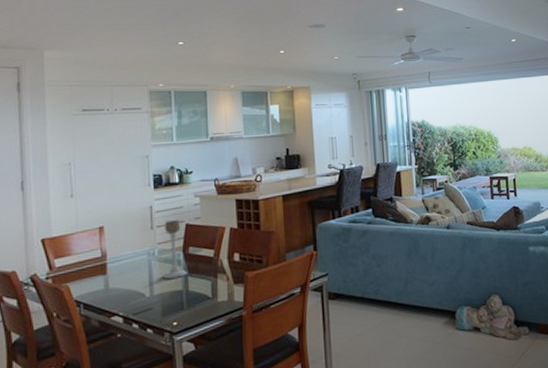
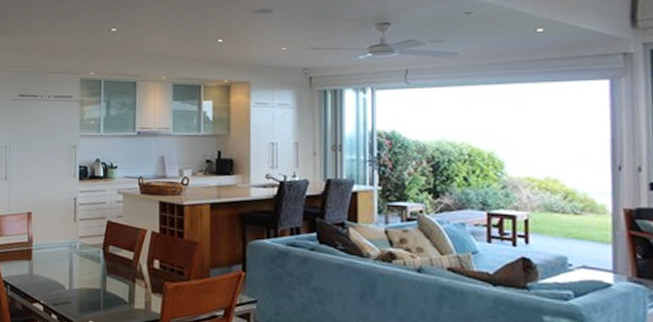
candle holder: present [162,220,187,279] -> none [82,215,106,276]

